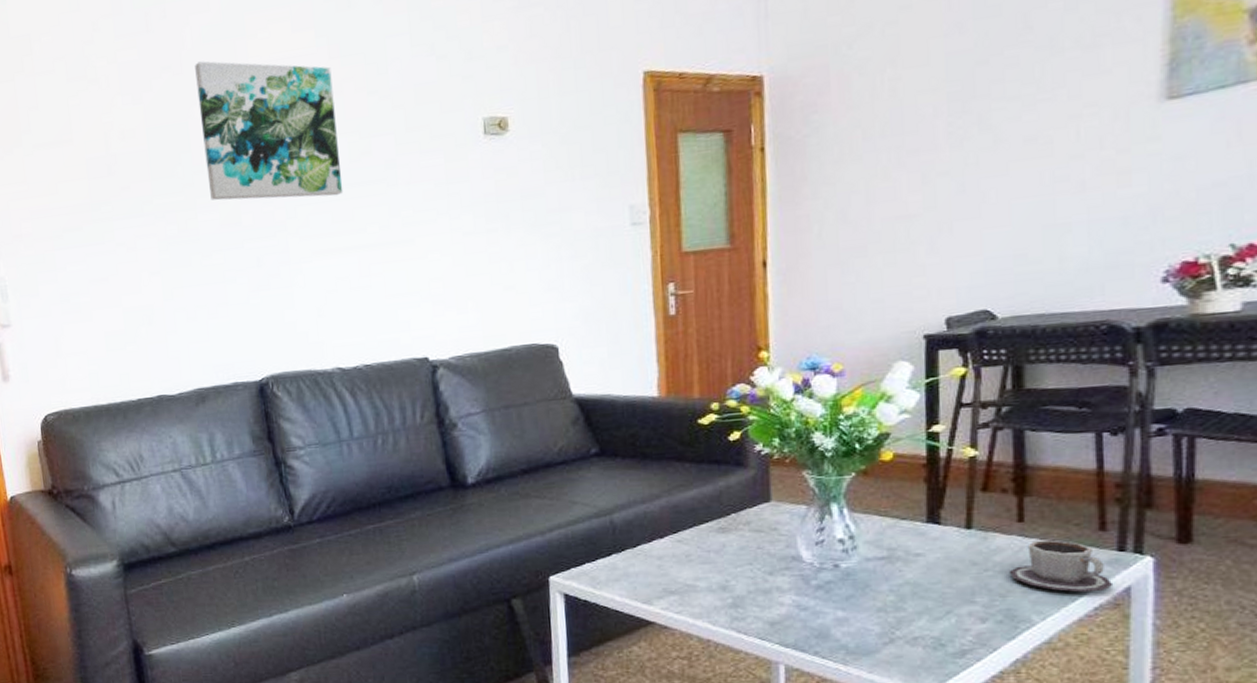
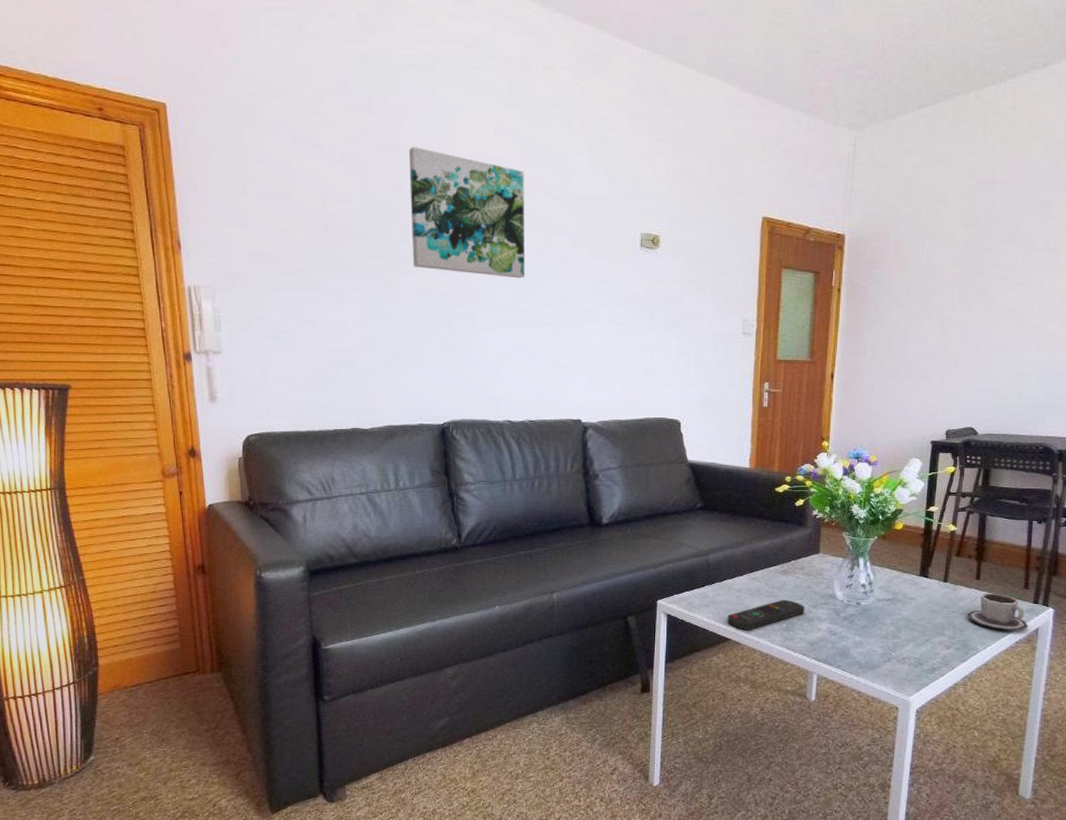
remote control: none [646,566,758,609] -> present [727,599,805,630]

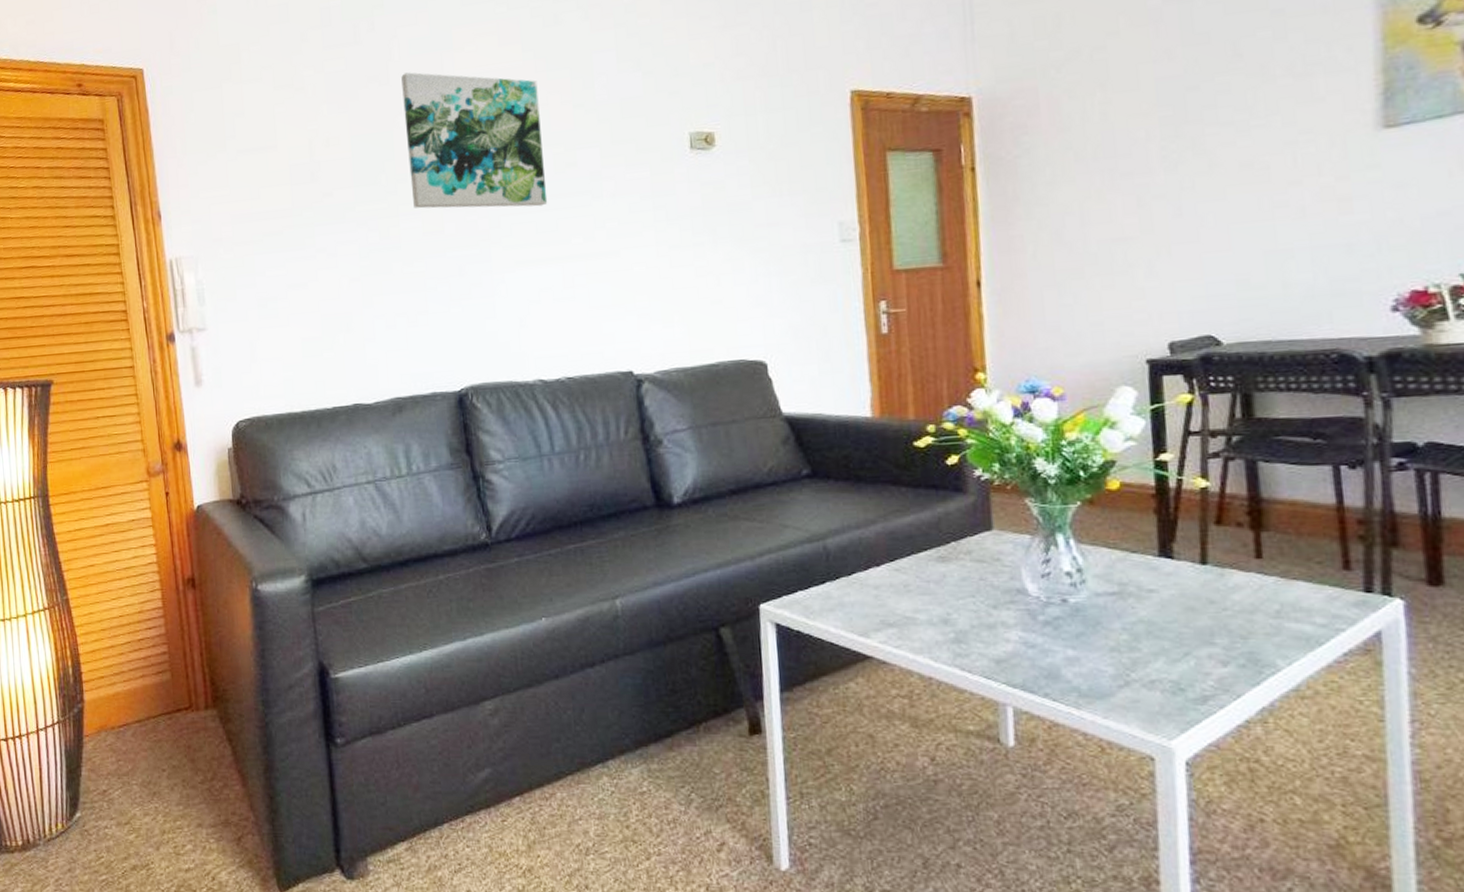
remote control: present [727,599,805,630] -> none [863,598,981,643]
cup: present [967,593,1029,631] -> none [1249,578,1363,637]

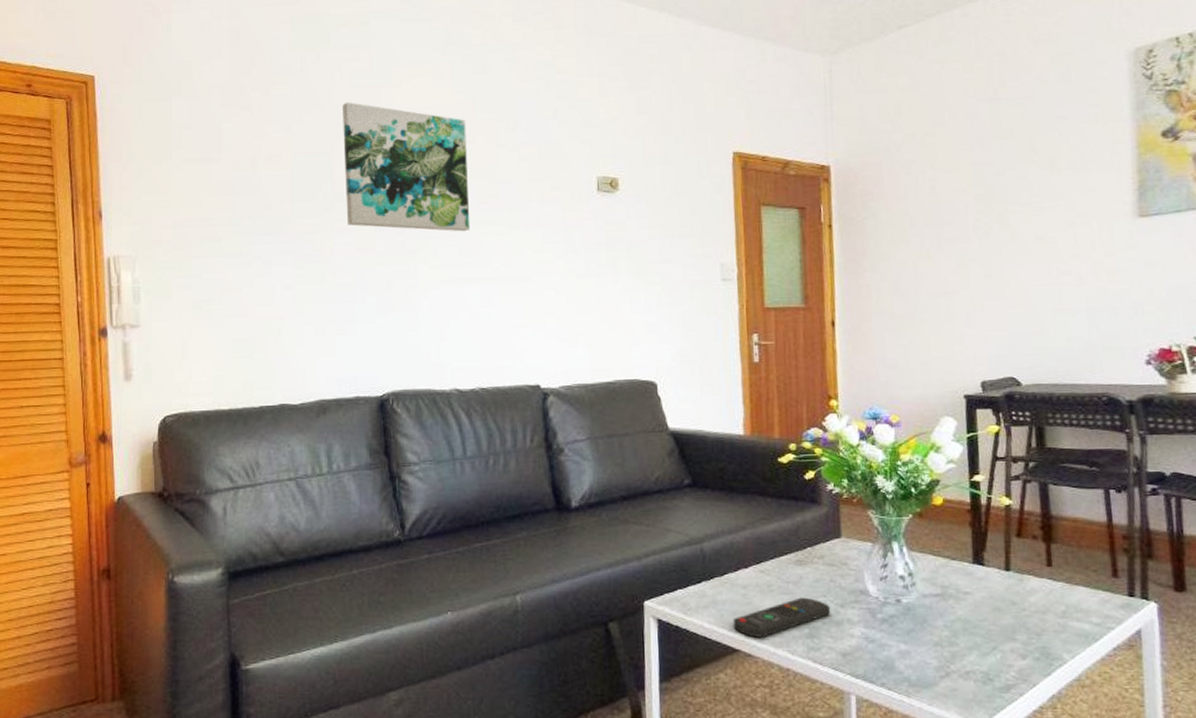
remote control: none [863,598,981,643] -> present [732,597,831,638]

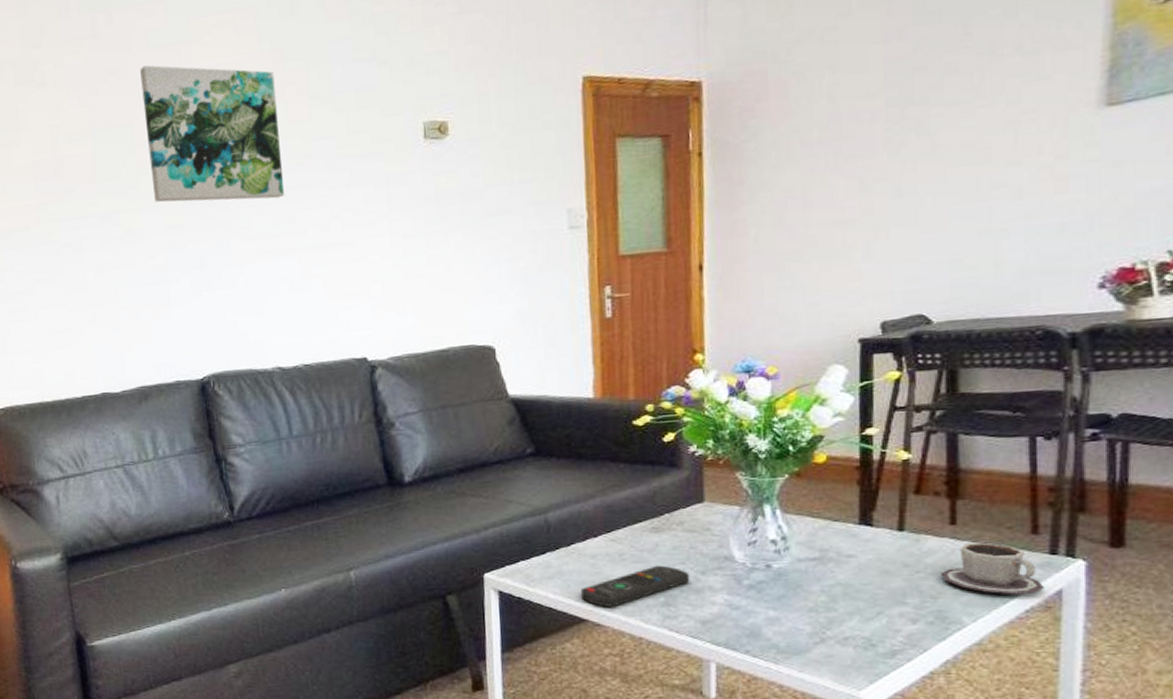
cup: none [1042,583,1127,634] -> present [940,542,1045,595]

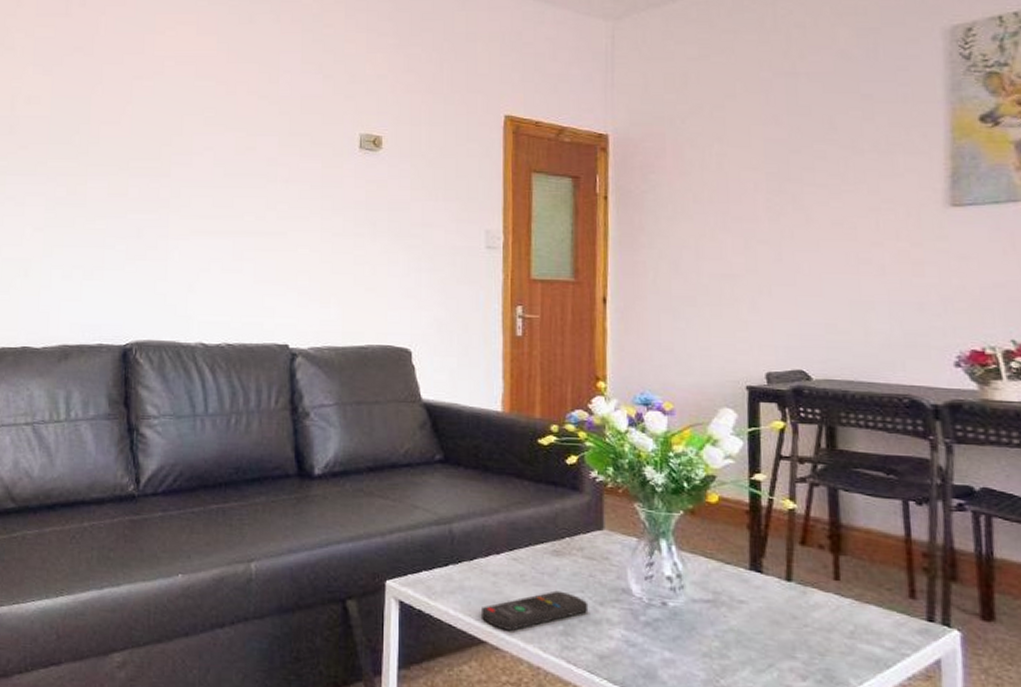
wall art: present [140,65,285,203] -> none [102,47,228,183]
cup: present [940,542,1045,595] -> none [827,600,925,662]

